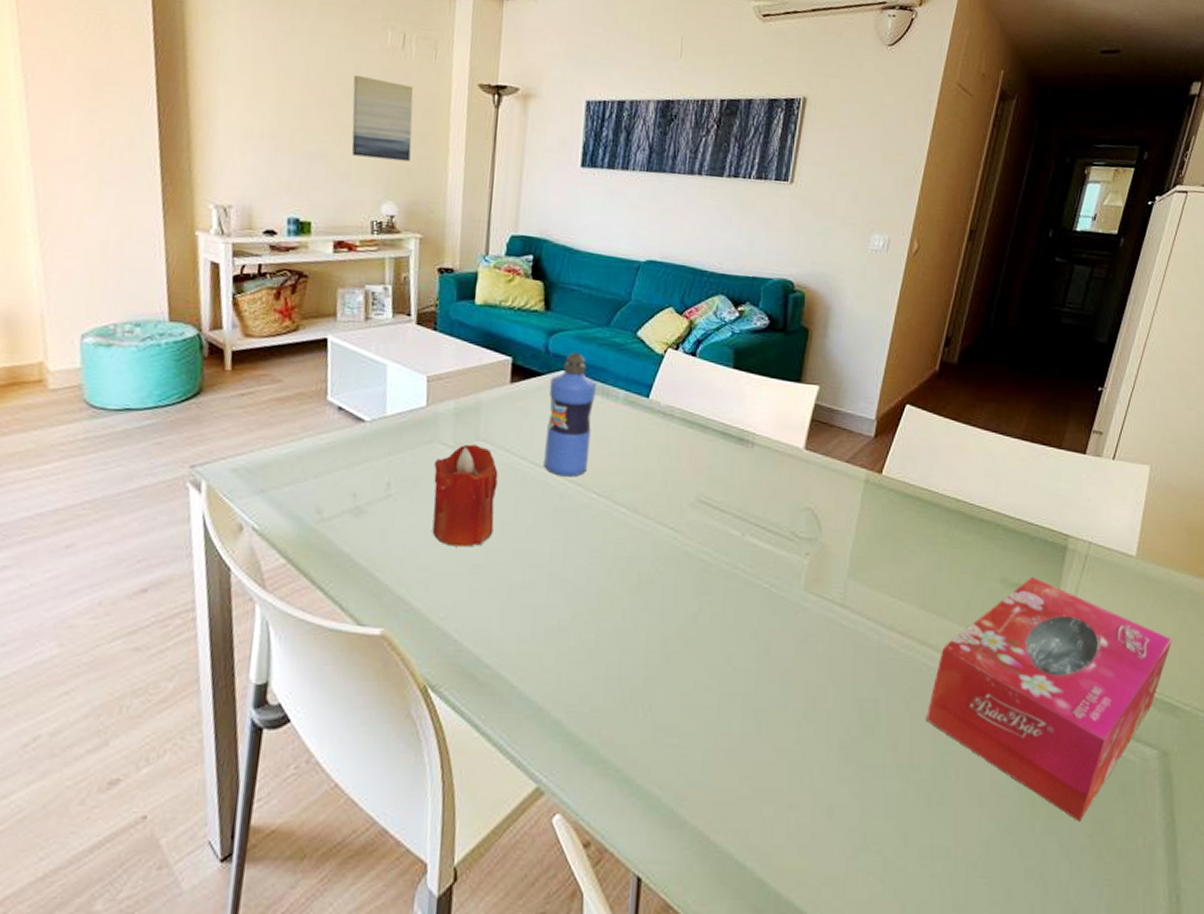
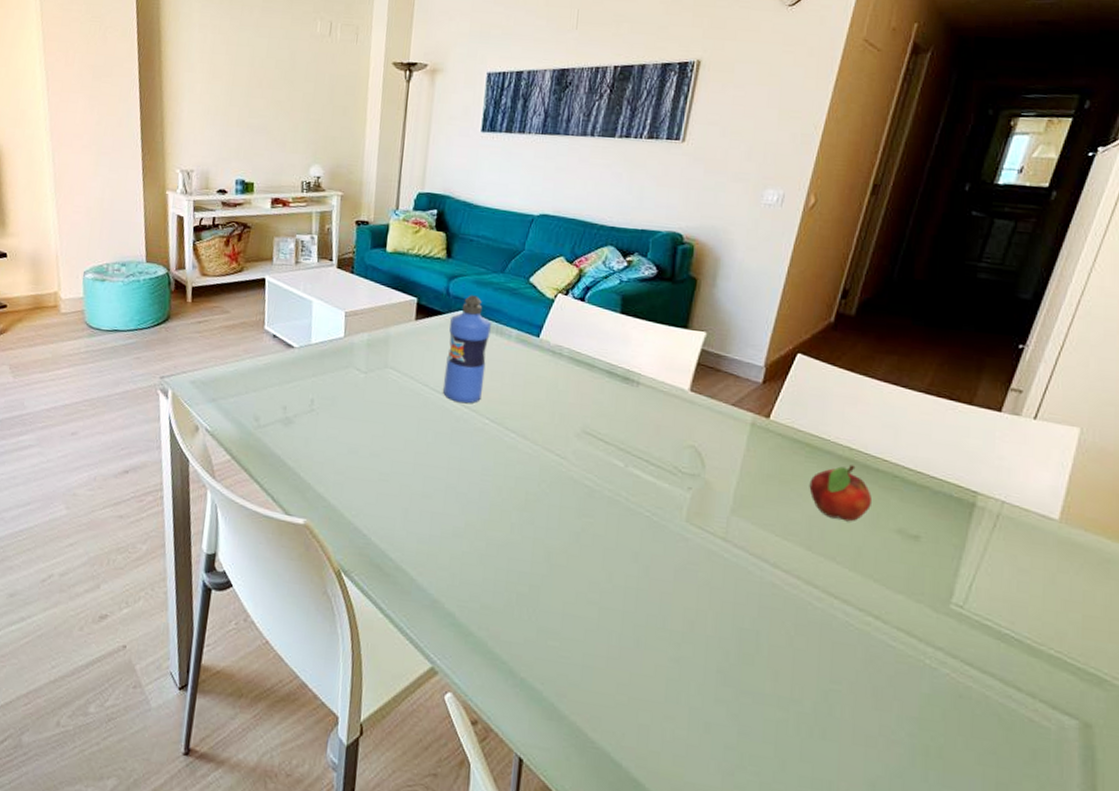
wall art: present [351,74,414,162] -> none [287,59,338,131]
candle: present [432,444,499,547] -> none [347,370,404,458]
fruit: none [921,516,978,576] -> present [809,464,873,522]
tissue box: present [926,576,1172,822] -> none [810,530,1101,779]

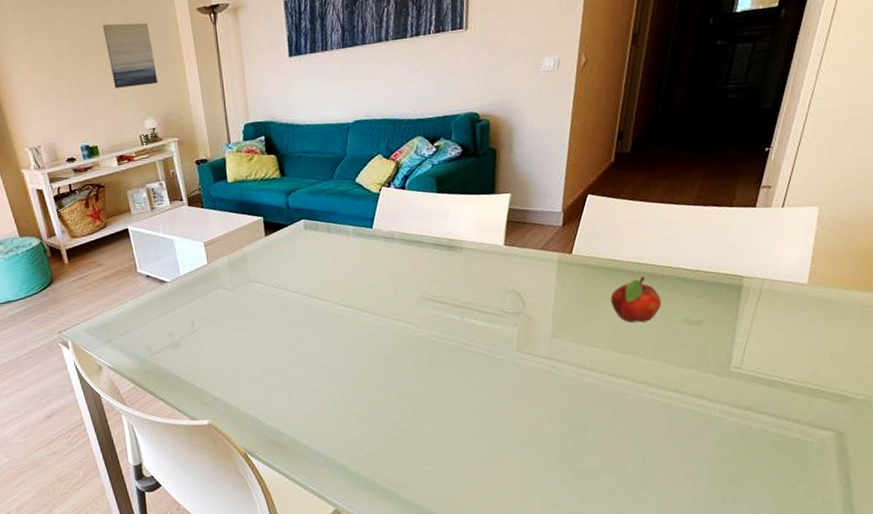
wall art: none [287,59,338,131] -> present [103,22,158,88]
water bottle: present [443,295,491,404] -> none [295,204,334,298]

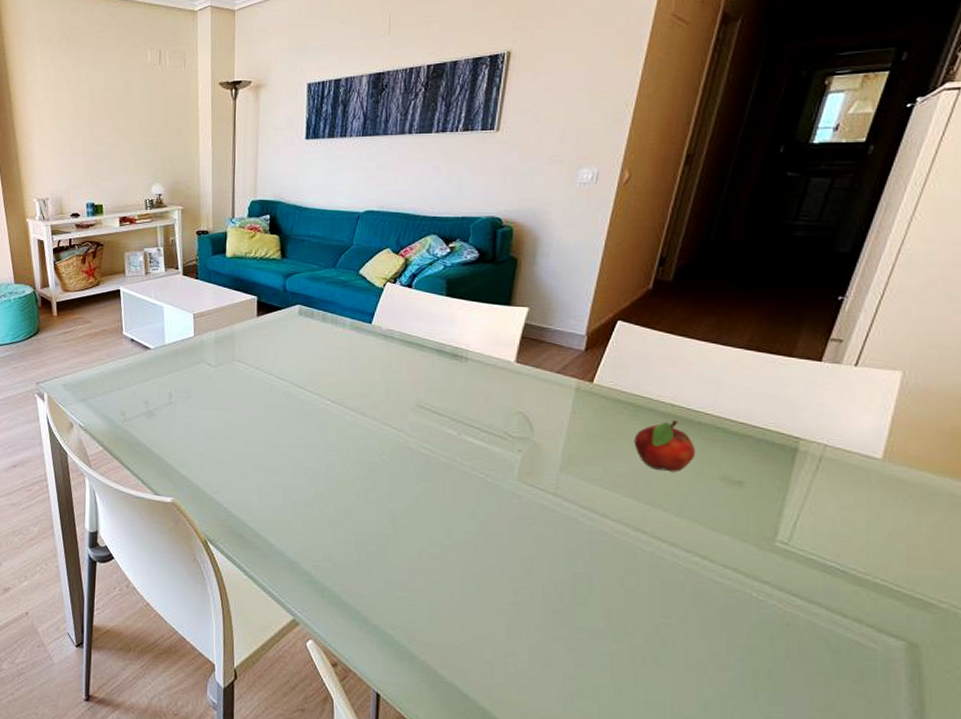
wall art: present [103,22,158,88] -> none [125,89,171,151]

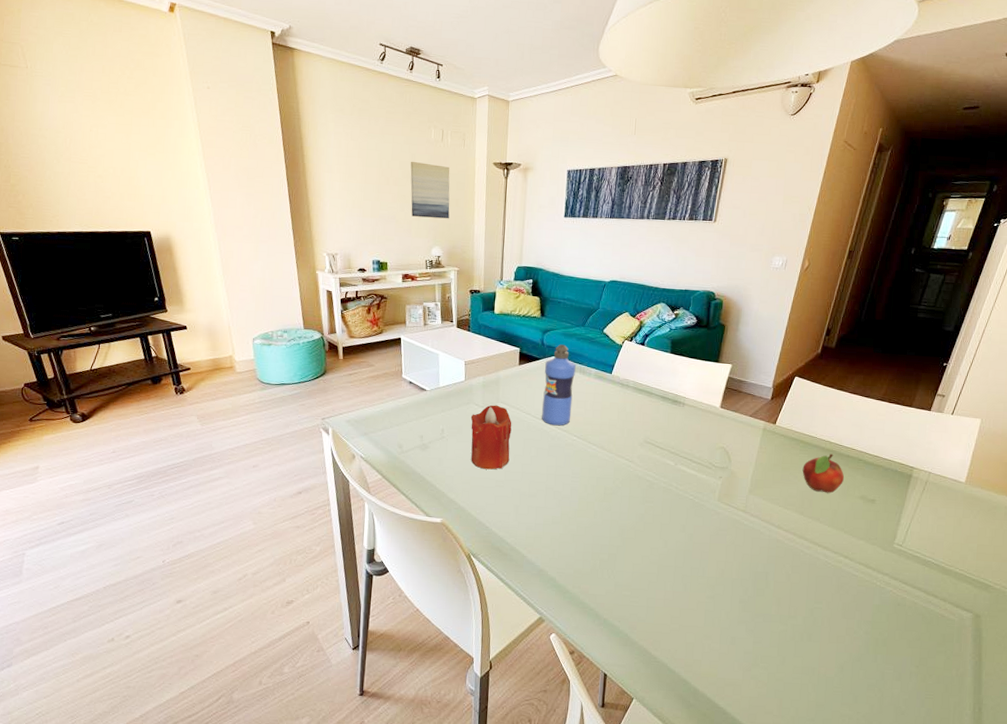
wall art: none [125,89,171,151] -> present [410,161,450,219]
candle: none [202,364,251,441] -> present [470,405,512,470]
water bottle: none [287,290,326,388] -> present [542,344,576,426]

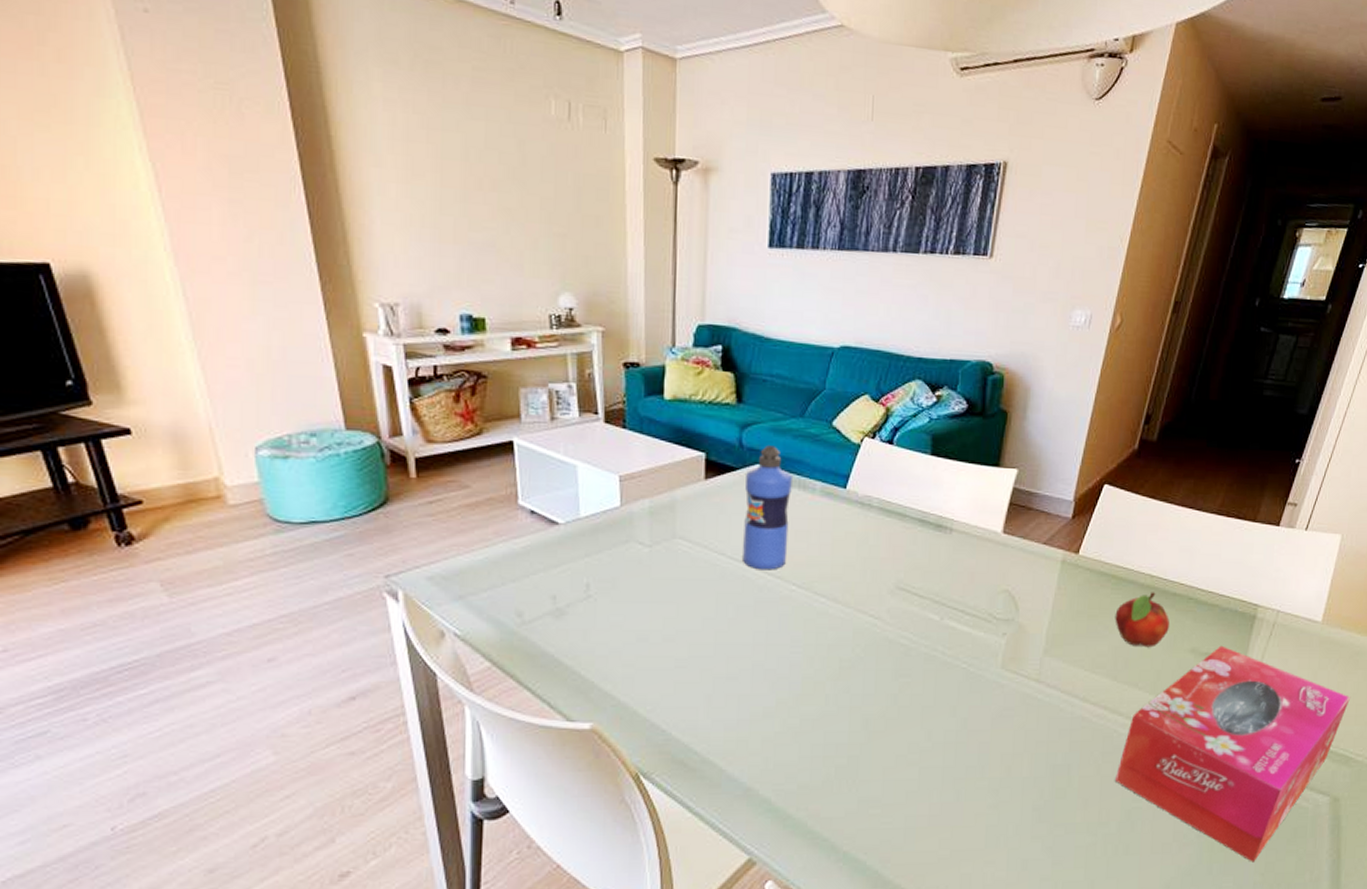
wall art: present [410,161,450,219] -> none [518,151,586,248]
candle: present [470,405,512,470] -> none [632,542,697,643]
tissue box: none [802,495,989,657] -> present [1115,645,1350,862]

